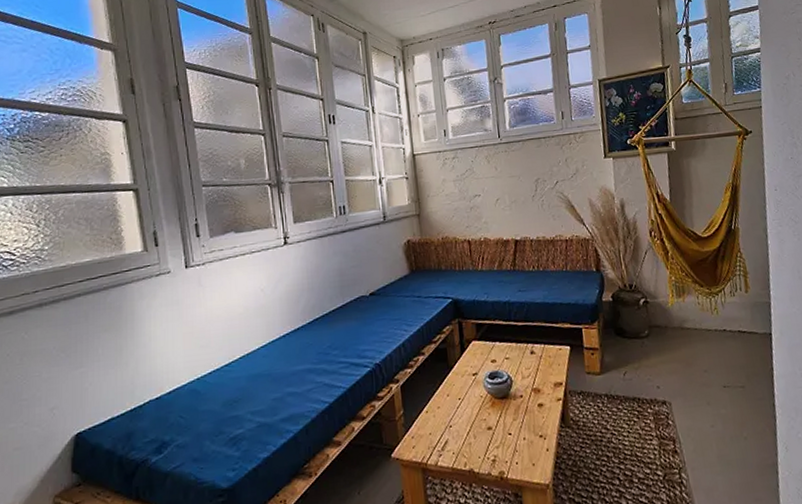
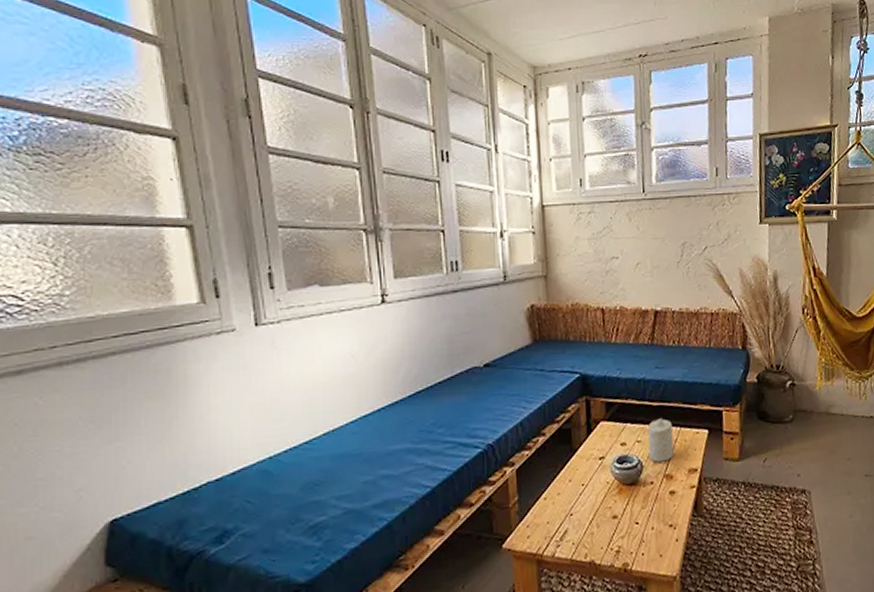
candle: none [515,337,540,378] -> present [648,419,674,463]

